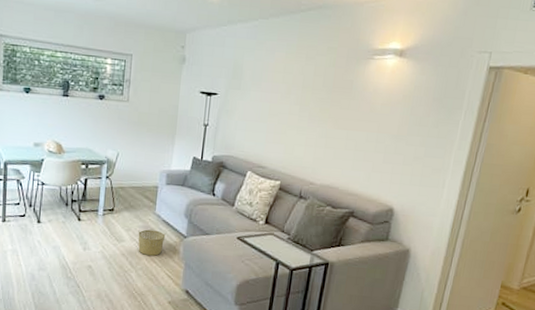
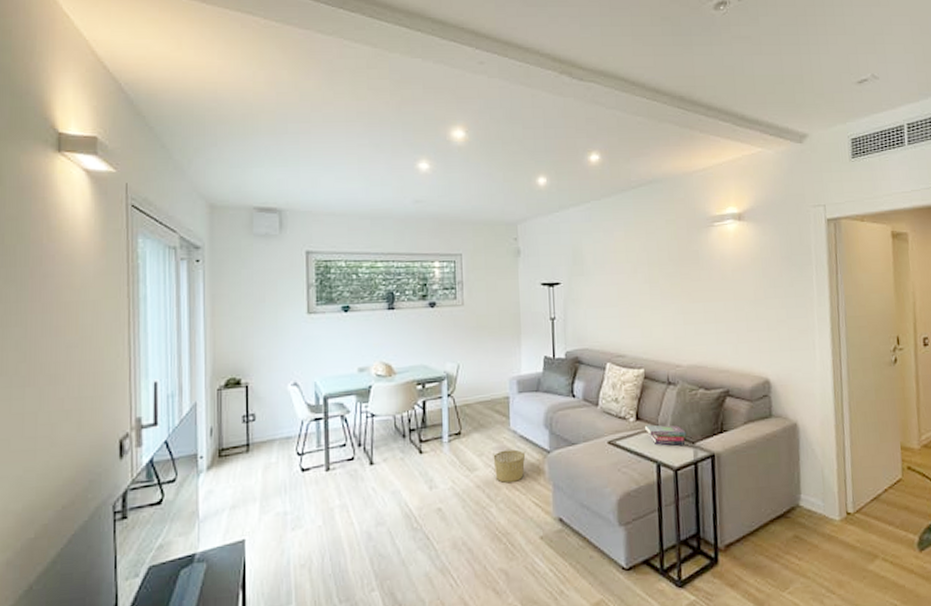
books: none [271,229,308,252] -> present [644,424,687,446]

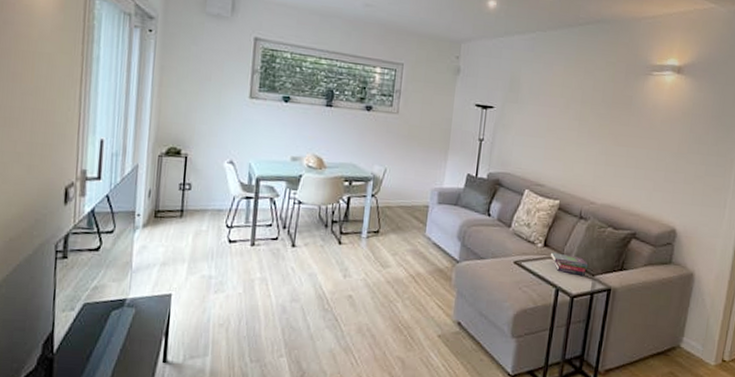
basket: present [493,449,526,484] -> none [405,253,437,284]

